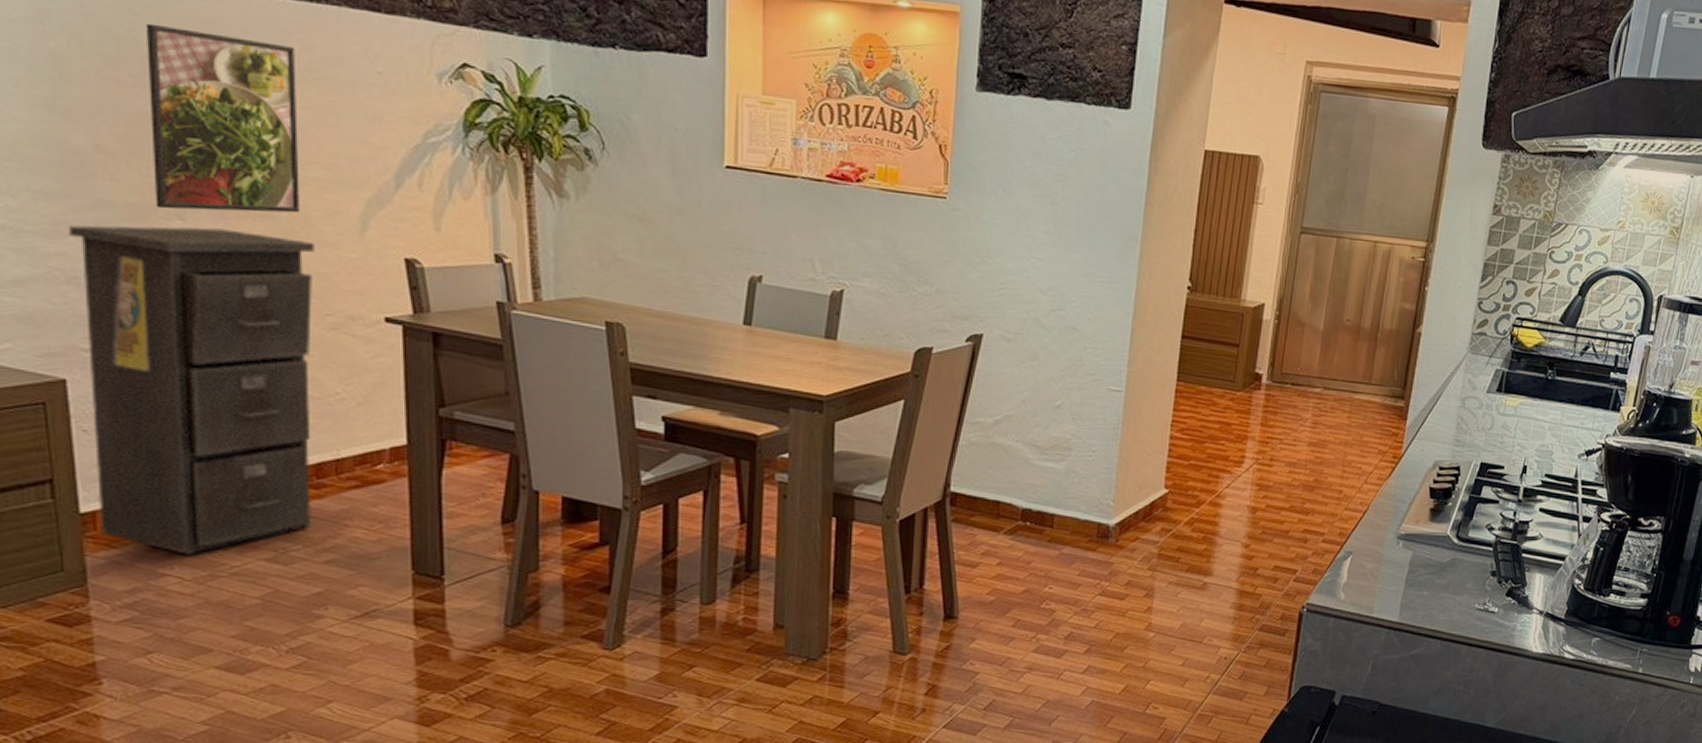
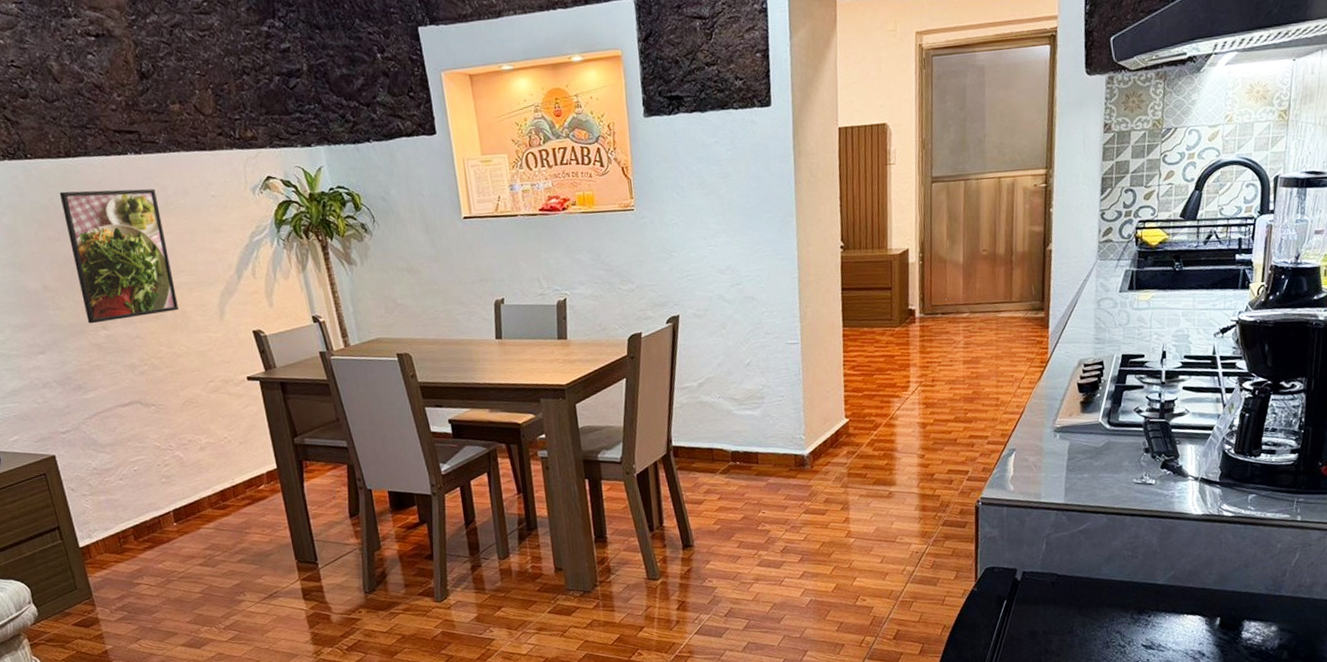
filing cabinet: present [69,225,315,555] -> none [38,330,224,568]

